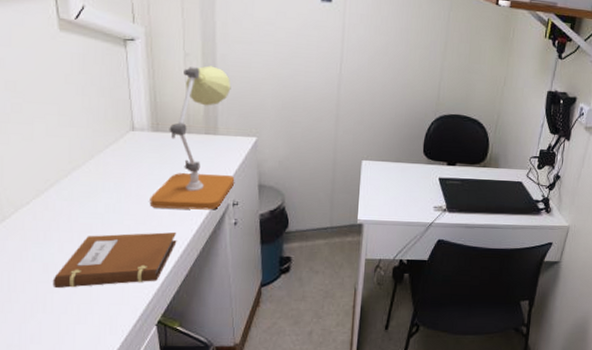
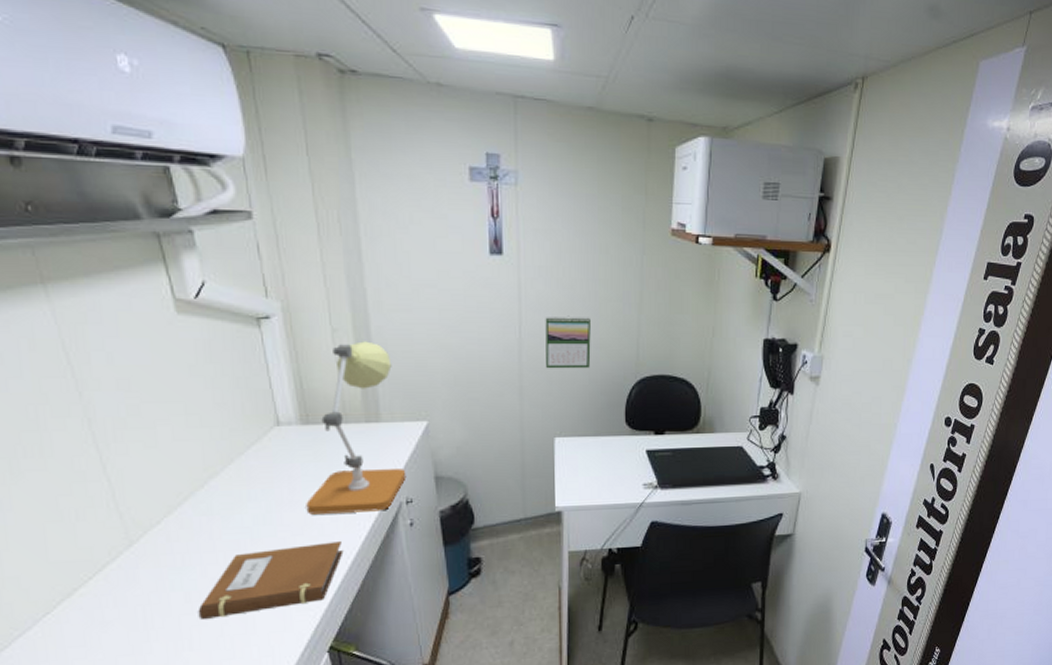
calendar: none [360,57,401,104] -> present [545,315,591,369]

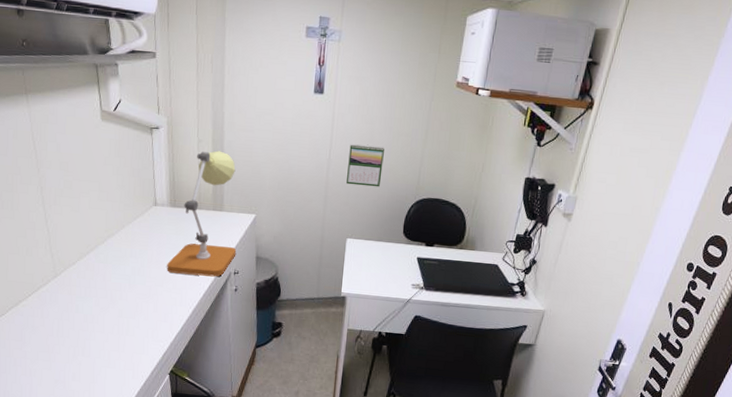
notebook: present [198,542,344,621] -> none [90,293,188,337]

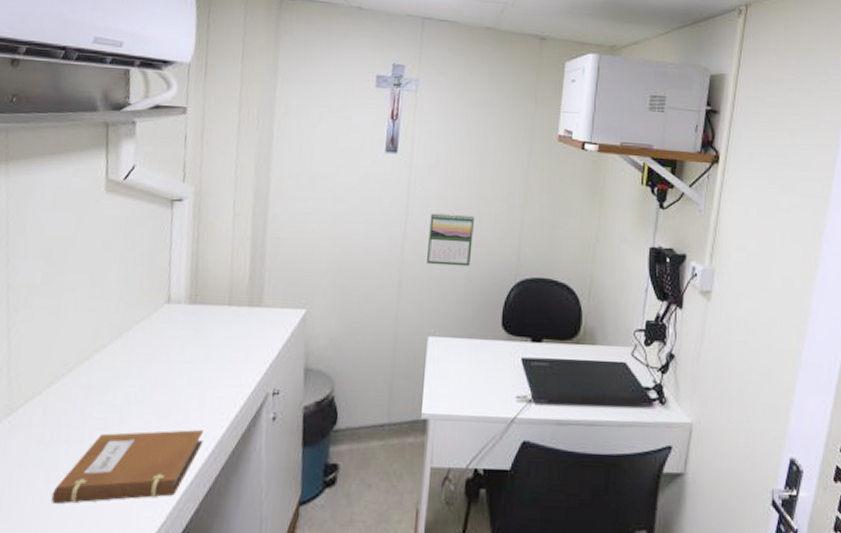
notebook: none [90,293,188,337] -> present [51,430,203,505]
desk lamp: present [167,151,237,277] -> none [176,226,282,401]

